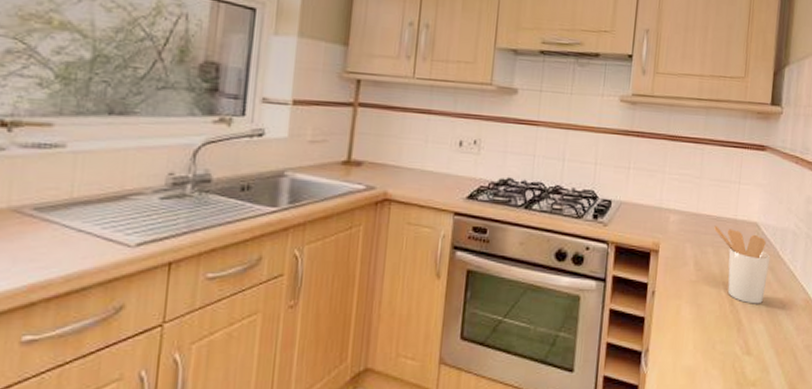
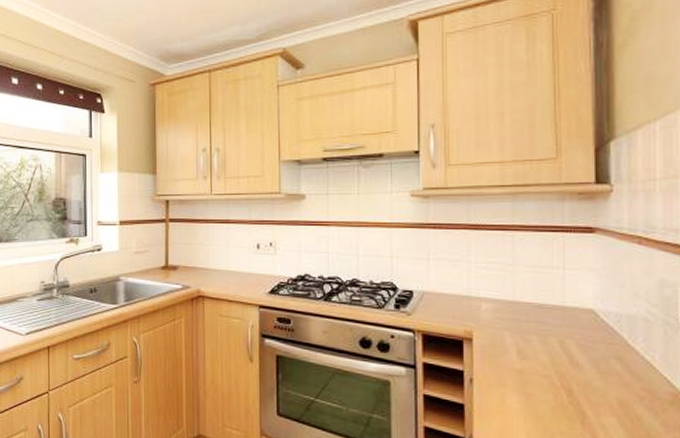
utensil holder: present [714,225,771,304] -> none [537,313,616,396]

